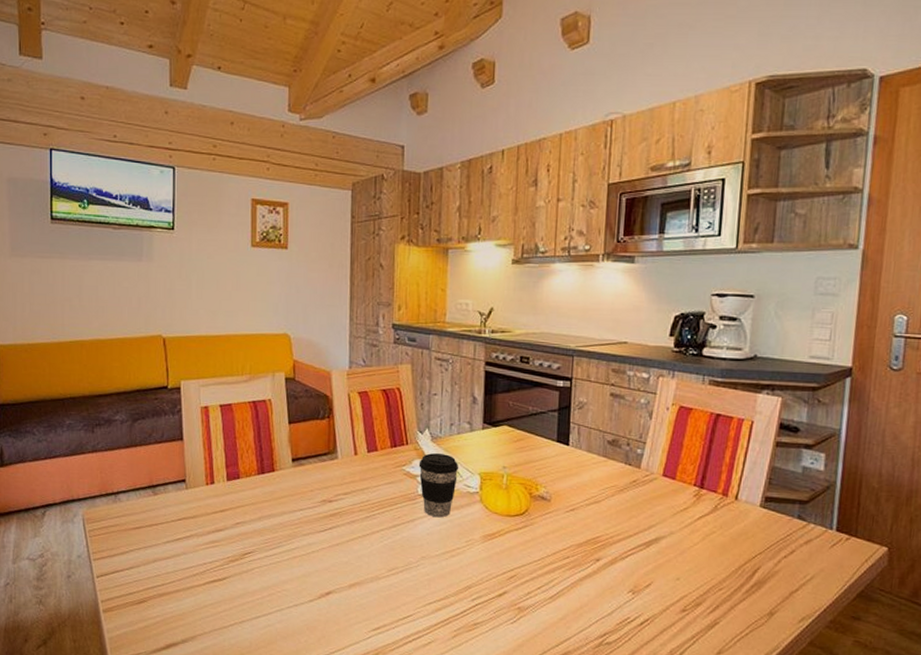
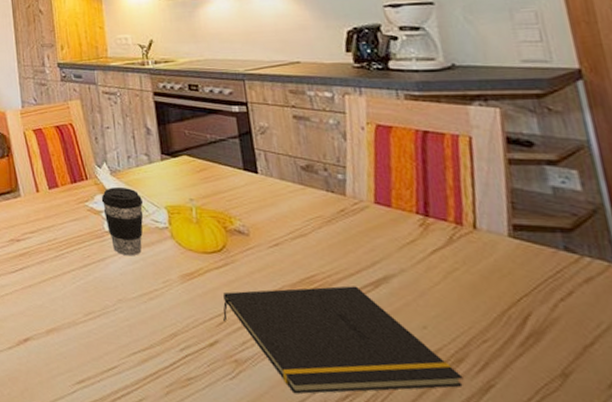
notepad: none [514,545,698,634] -> present [223,286,464,394]

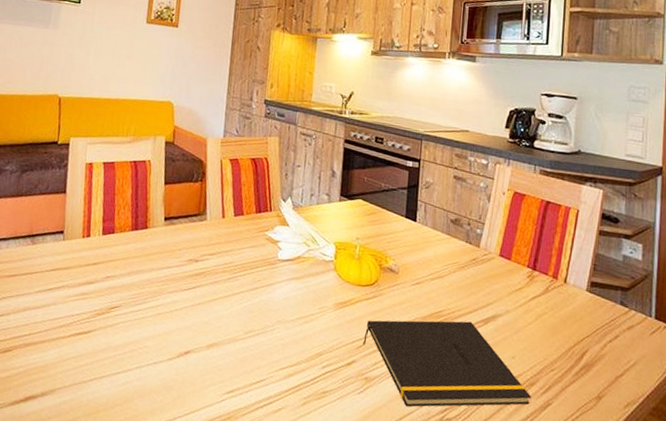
coffee cup: present [101,186,144,256] -> none [280,220,317,284]

